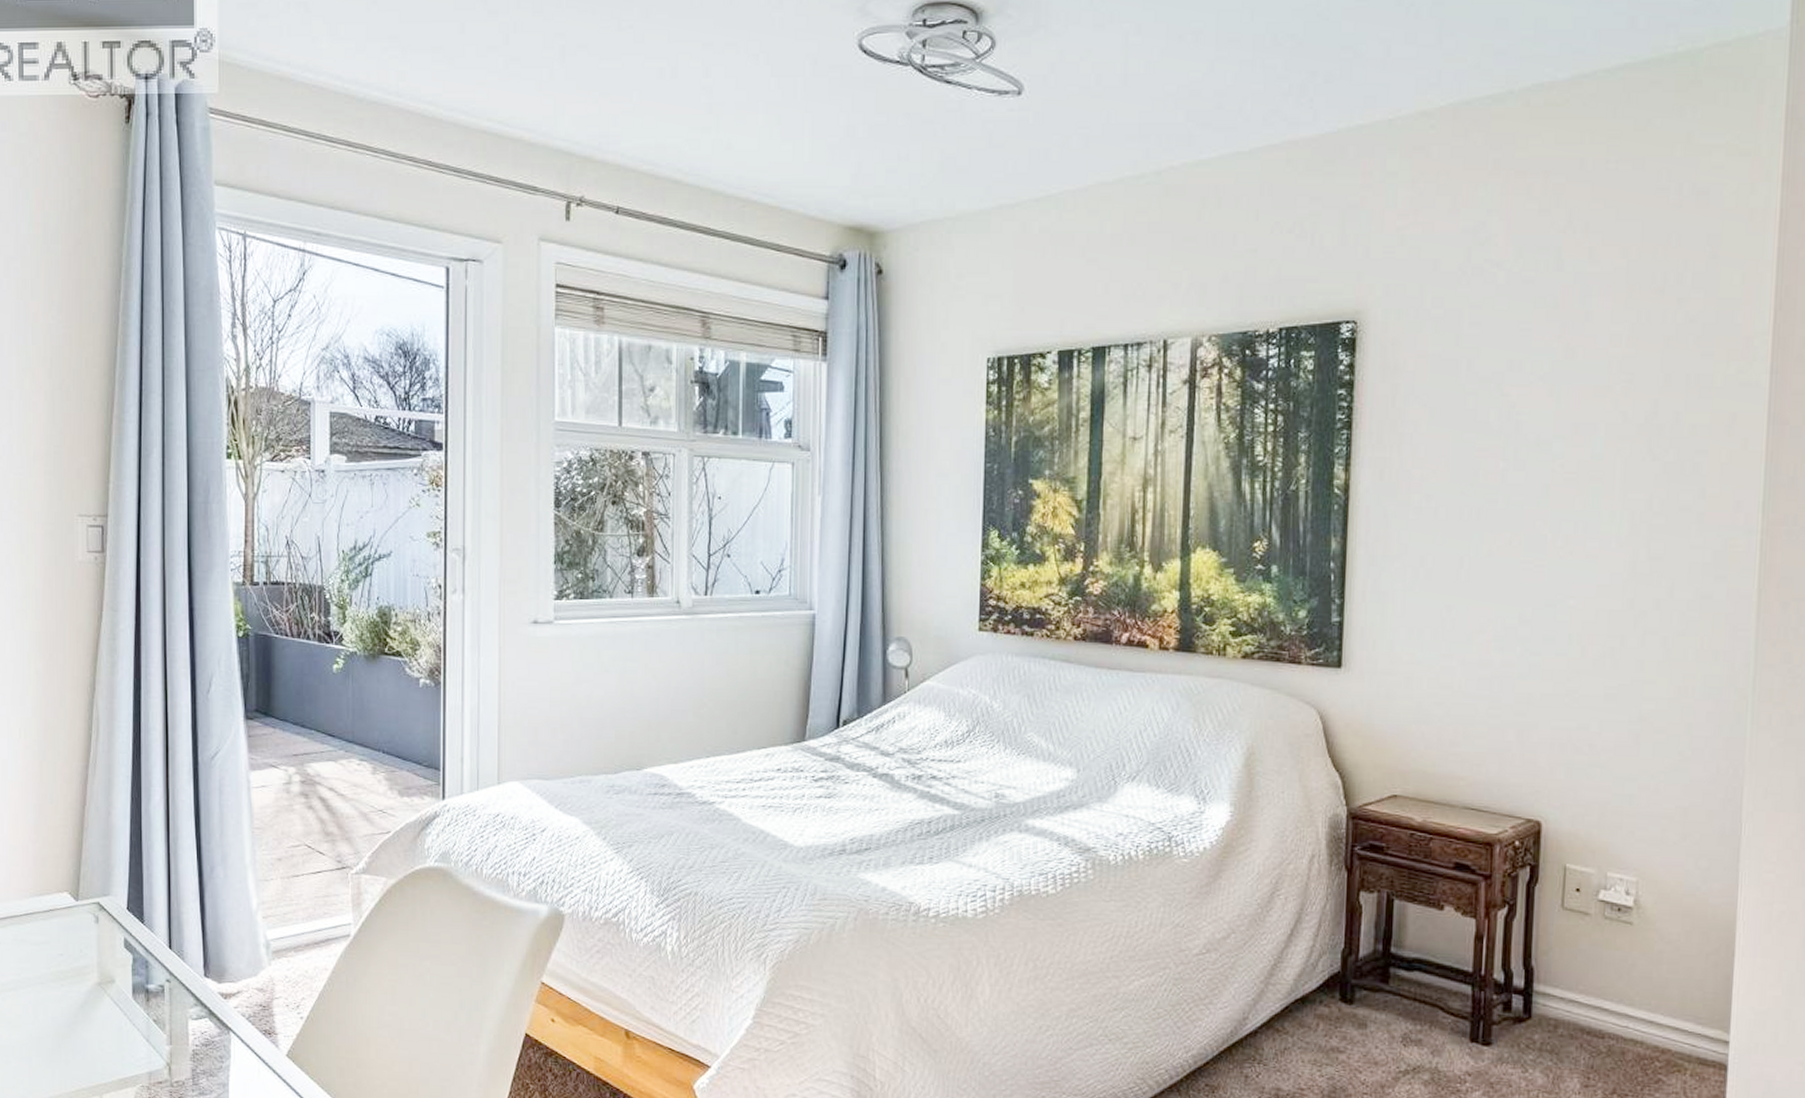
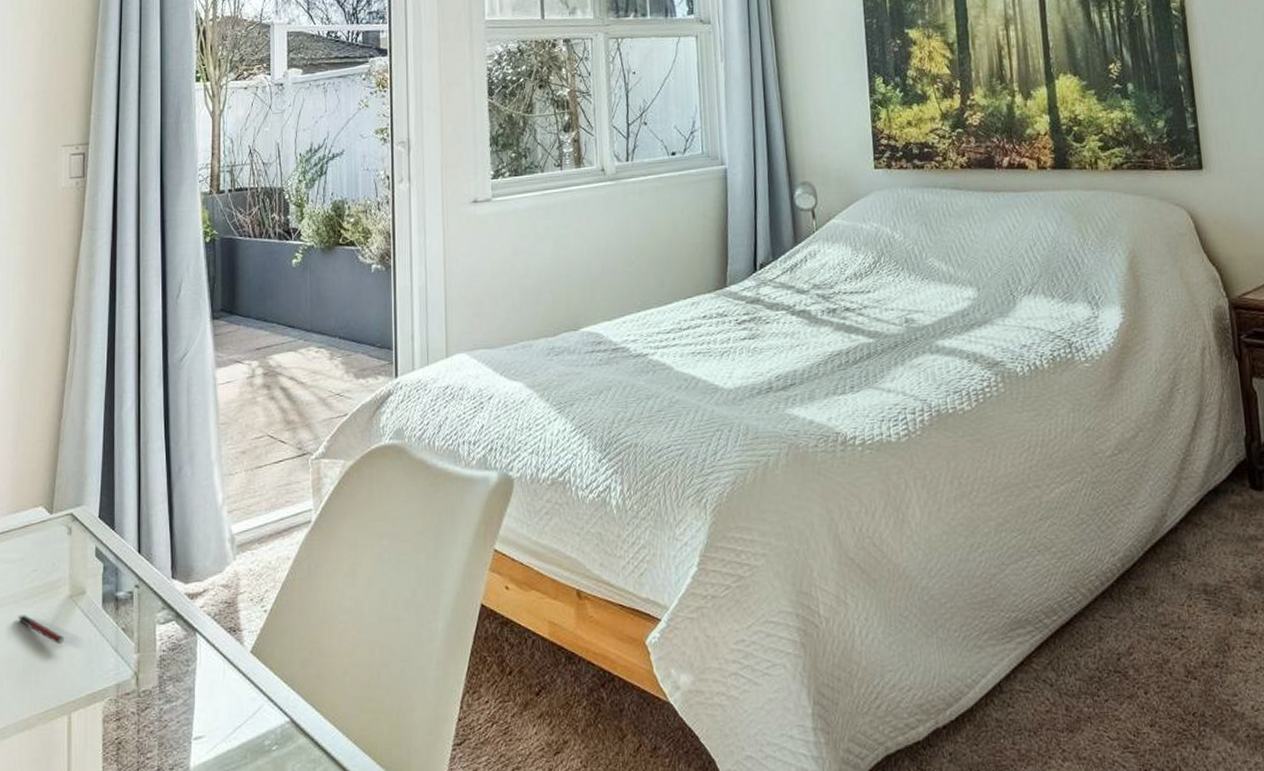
pen: none [45,996,94,1028] -> present [17,615,64,644]

